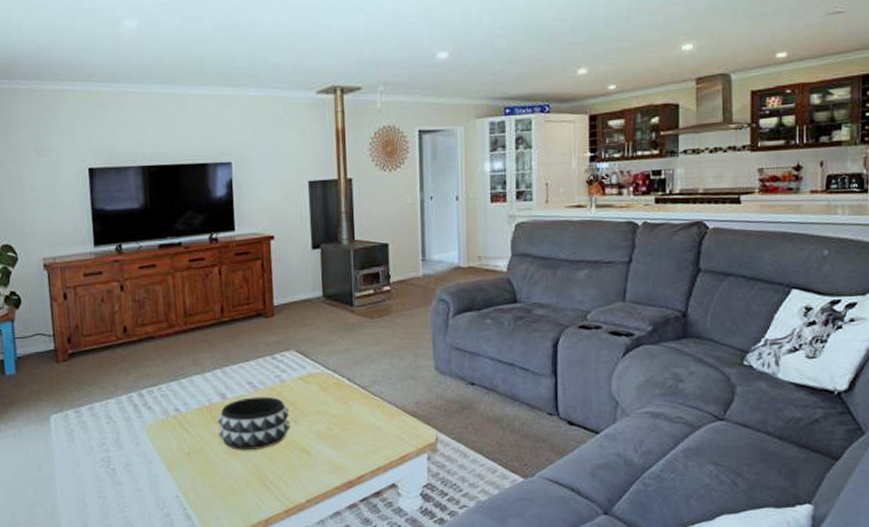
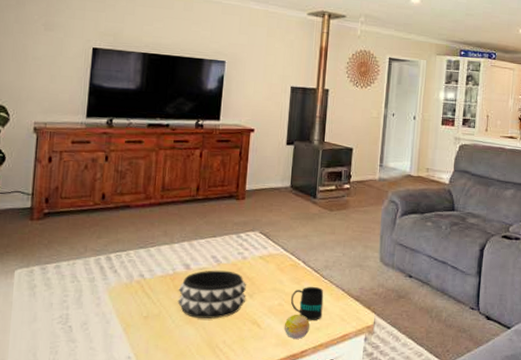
fruit: none [335,437,365,465] -> present [284,314,310,340]
mug: none [339,405,377,444] -> present [290,287,324,321]

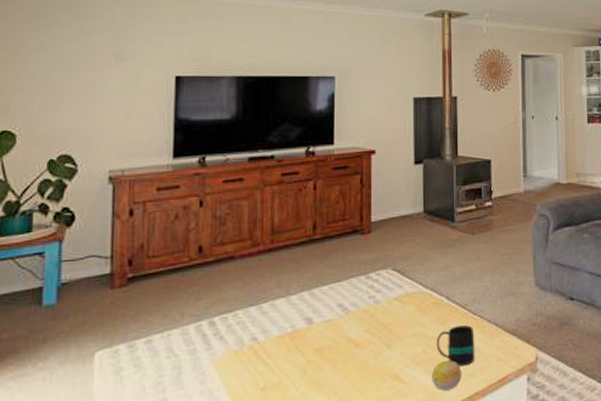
decorative bowl: present [177,270,246,319] -> none [300,319,382,382]

